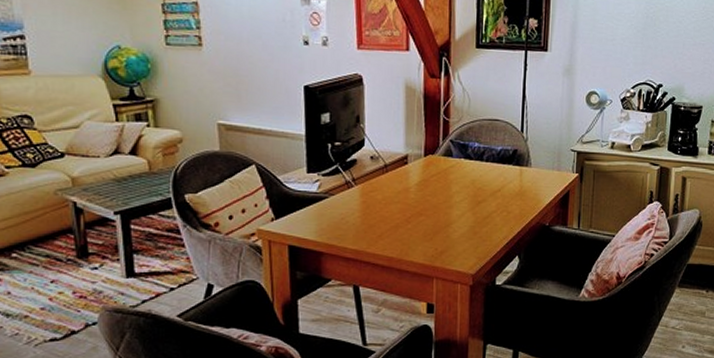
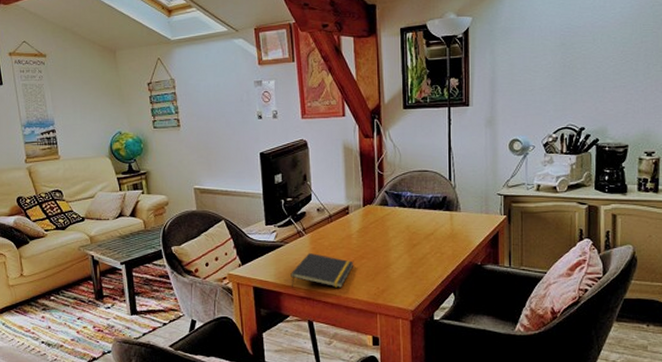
notepad: none [335,206,411,248] -> present [290,252,354,288]

